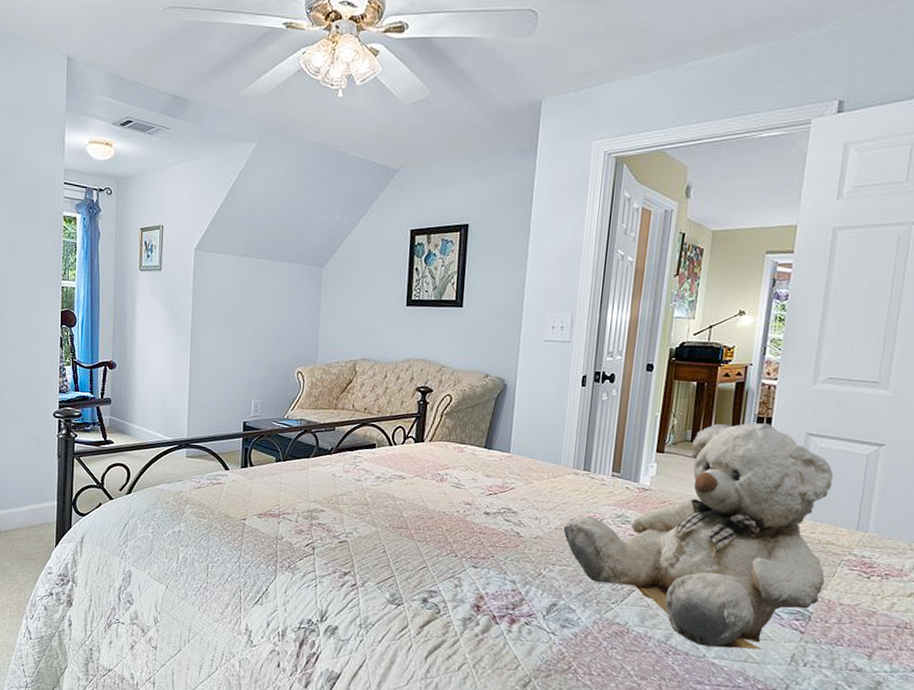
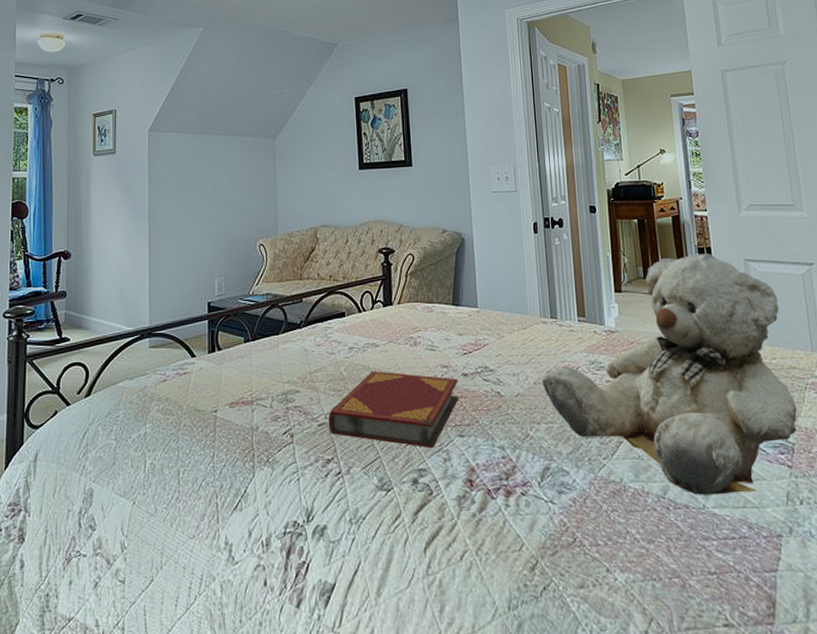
hardback book: none [348,500,480,575] -> present [328,371,459,449]

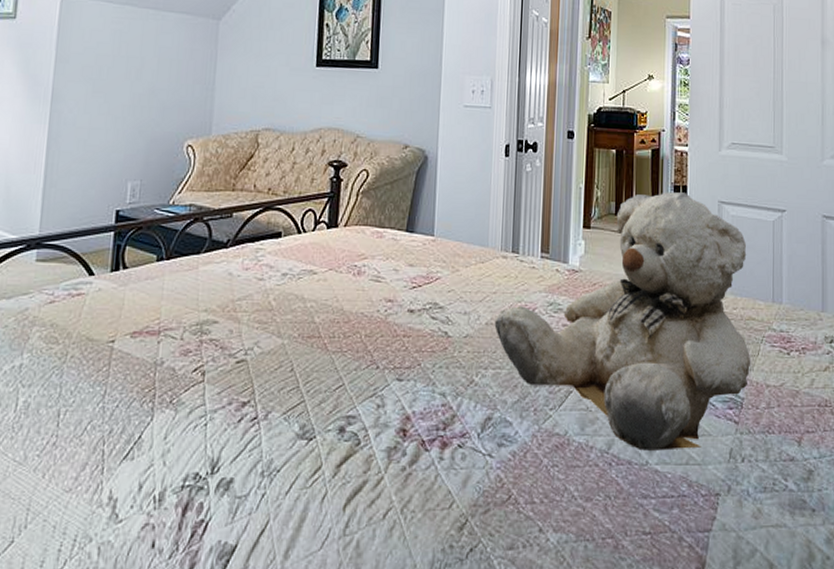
hardback book: present [328,371,459,449] -> none [248,302,403,393]

